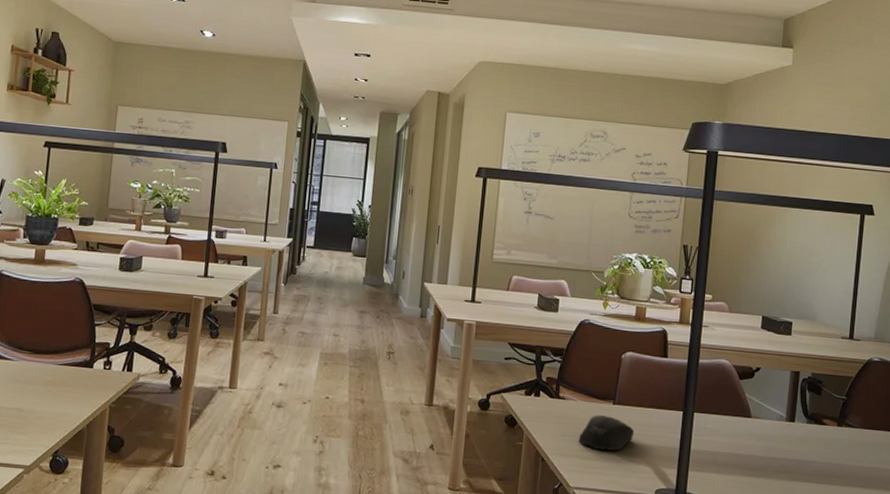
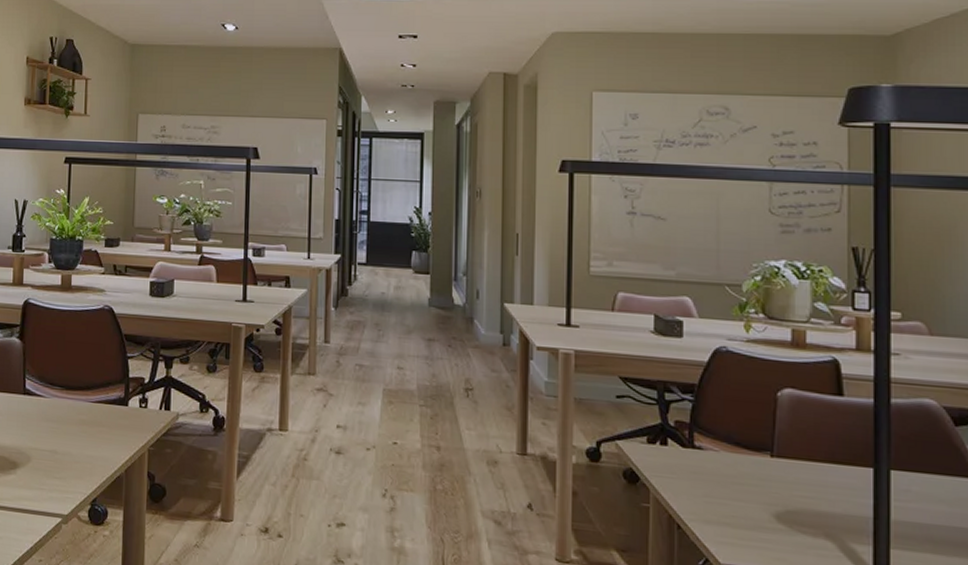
computer mouse: present [578,415,635,451] -> none [726,470,805,519]

